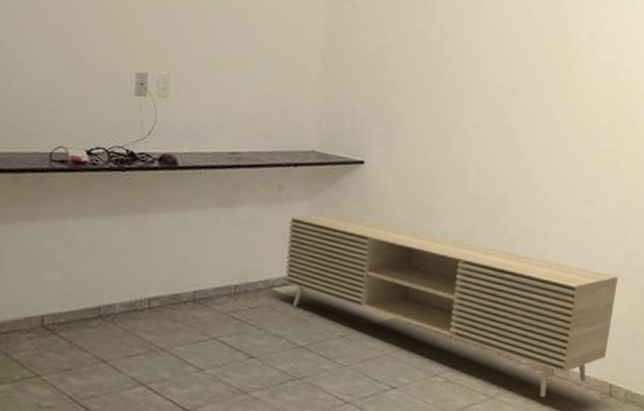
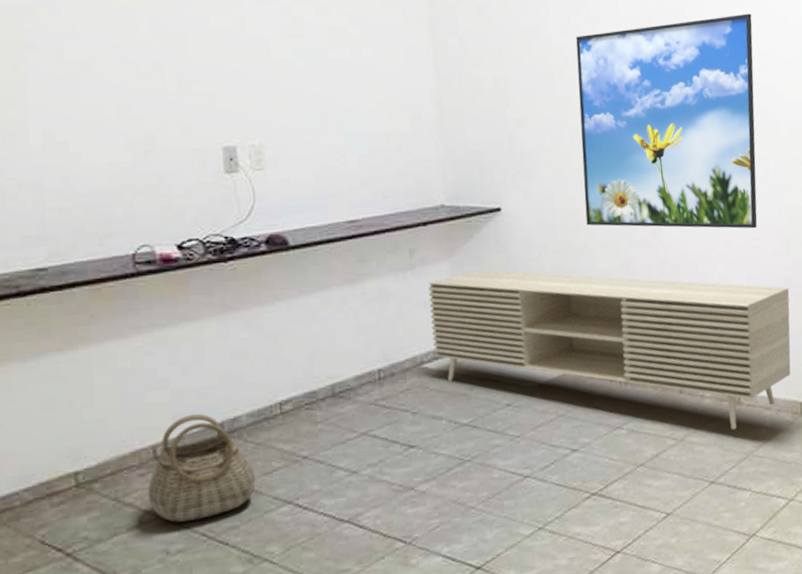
basket: none [31,295,120,385] -> present [147,414,256,523]
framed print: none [439,14,628,217] -> present [575,13,758,229]

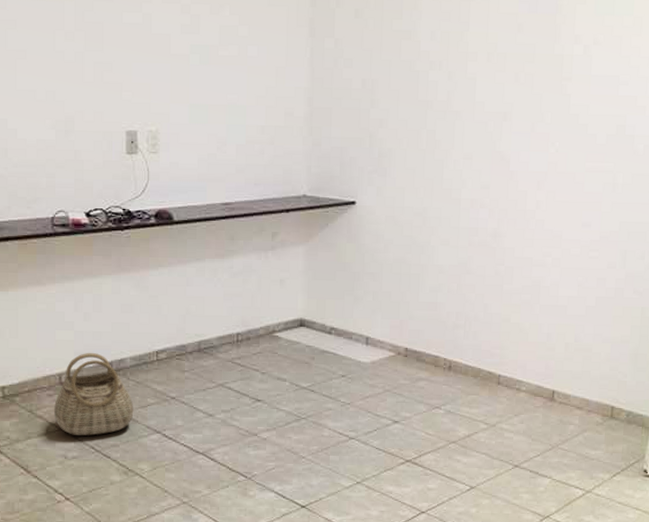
credenza: present [428,270,791,430] -> none [284,256,619,423]
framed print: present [575,13,758,229] -> none [432,23,625,240]

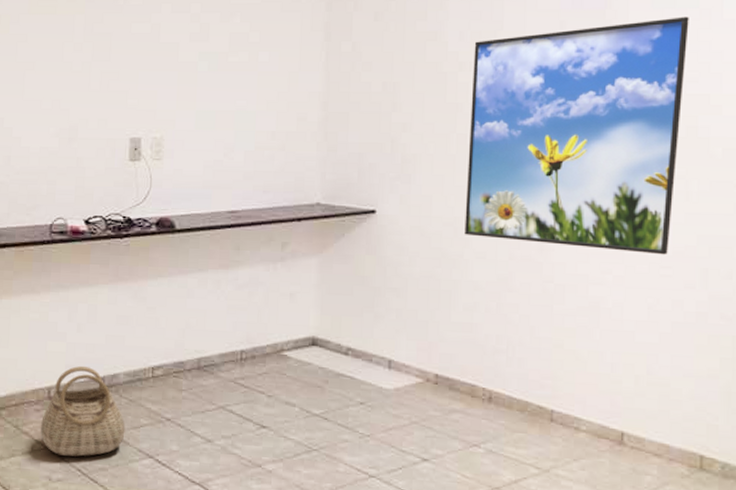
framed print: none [432,23,625,240] -> present [464,16,689,255]

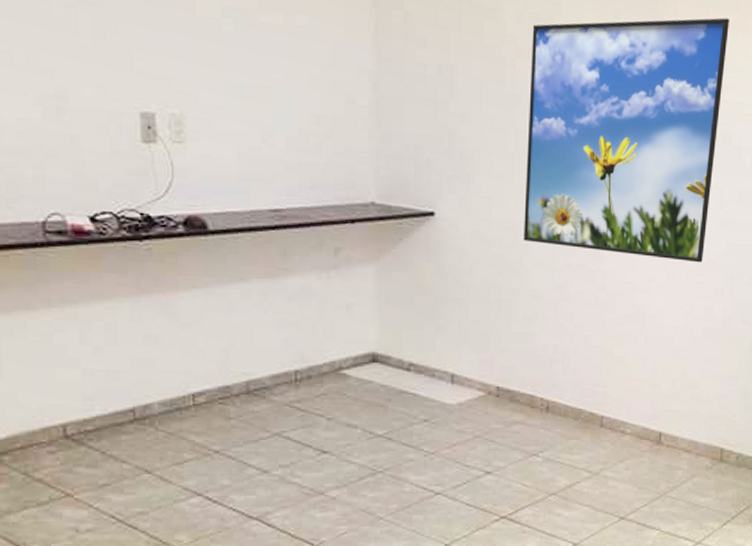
basket: present [40,366,126,457] -> none [57,397,166,503]

